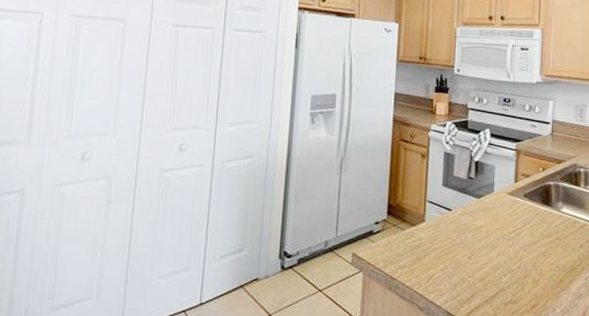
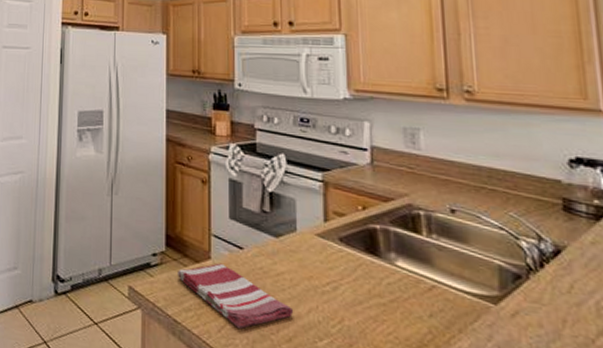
dish towel: none [396,224,487,276] -> present [178,263,294,328]

